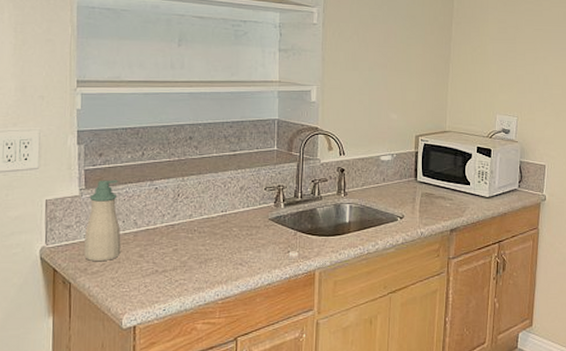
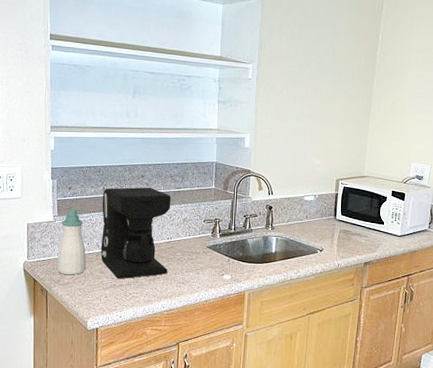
coffee maker: none [139,150,225,264] -> present [100,187,171,279]

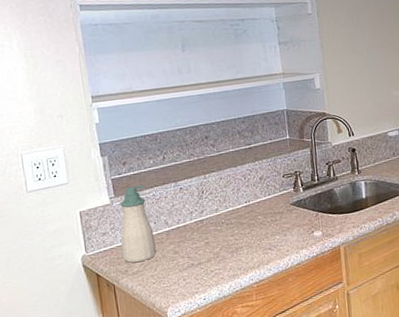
coffee maker: present [100,187,171,279] -> none [163,148,251,257]

